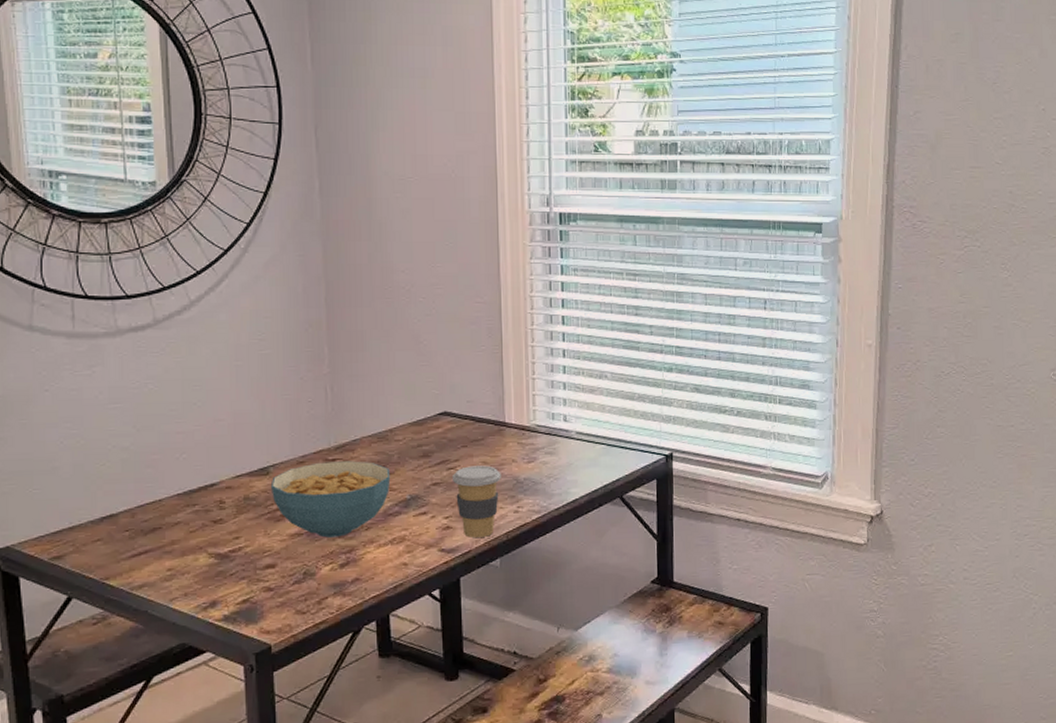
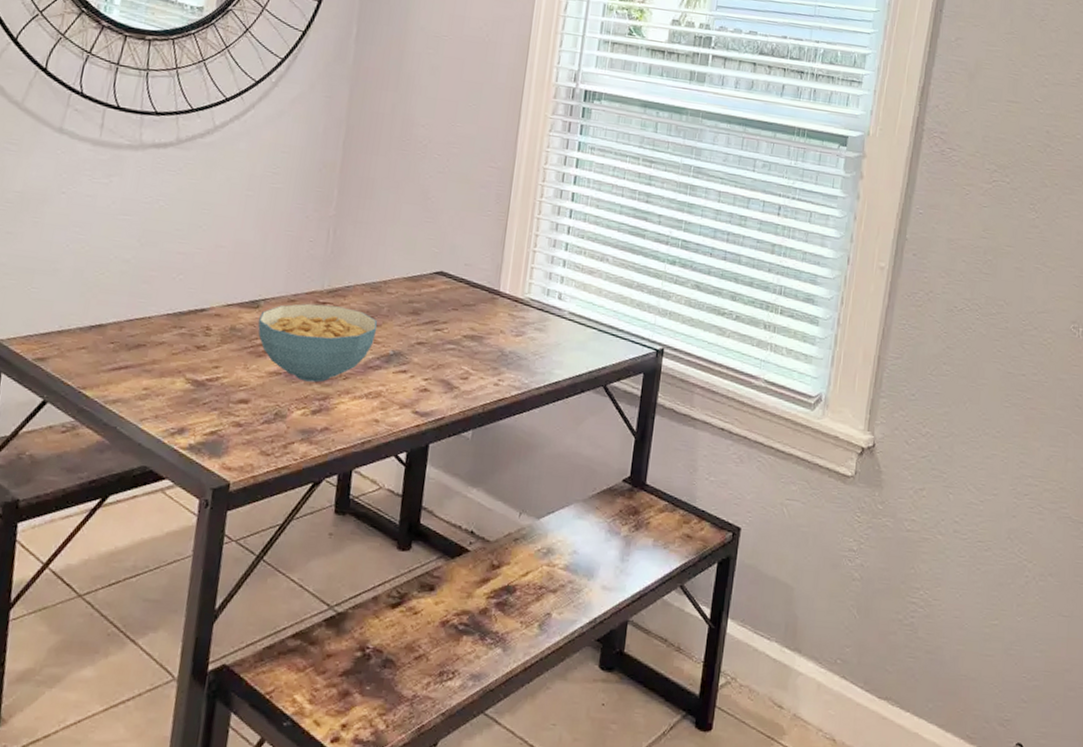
coffee cup: present [451,465,501,538] -> none [437,330,488,406]

